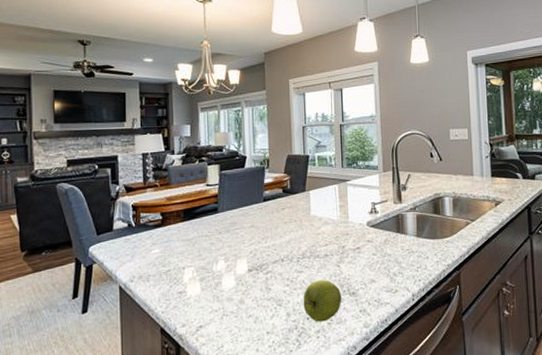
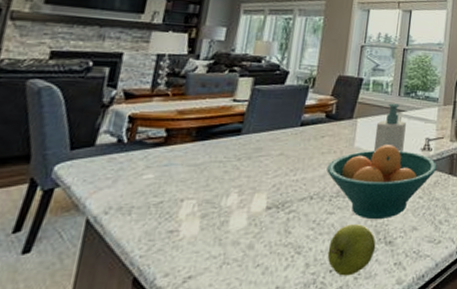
fruit bowl: none [291,211,385,275] -> present [326,145,437,220]
soap bottle: none [326,174,353,218] -> present [373,103,406,152]

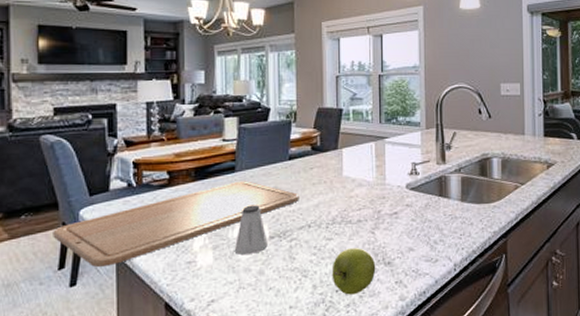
chopping board: none [15,144,306,233] -> present [53,181,299,268]
saltshaker: none [224,171,264,225] -> present [234,205,268,255]
fruit bowl: present [326,145,437,220] -> none [320,172,426,243]
soap bottle: present [373,103,406,152] -> none [361,131,391,179]

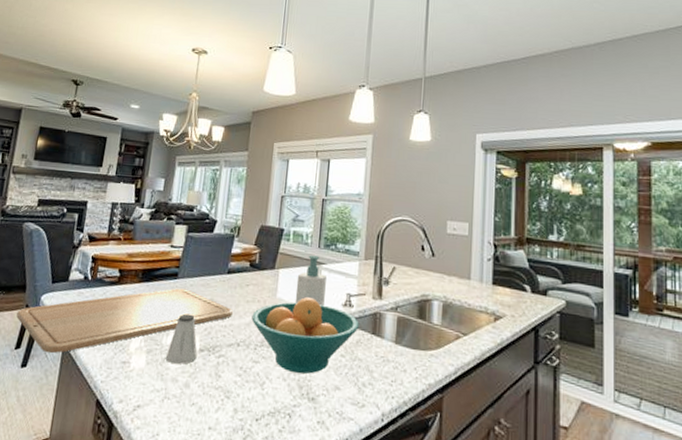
fruit bowl: none [320,172,426,243] -> present [251,297,359,374]
apple: present [332,248,376,295] -> none [253,375,299,428]
soap bottle: none [361,131,391,179] -> present [294,255,326,306]

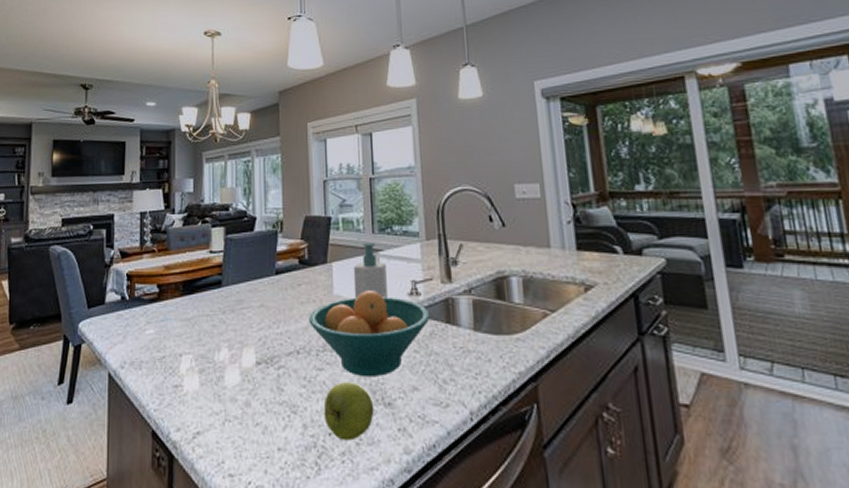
chopping board: present [16,288,233,354] -> none [55,297,287,386]
saltshaker: present [165,313,198,364] -> none [220,324,254,381]
apple: none [253,375,299,428] -> present [323,382,374,441]

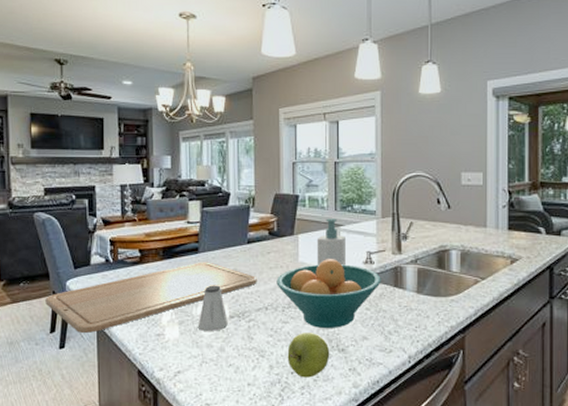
chopping board: none [55,297,287,386] -> present [45,262,257,334]
saltshaker: none [220,324,254,381] -> present [197,285,228,331]

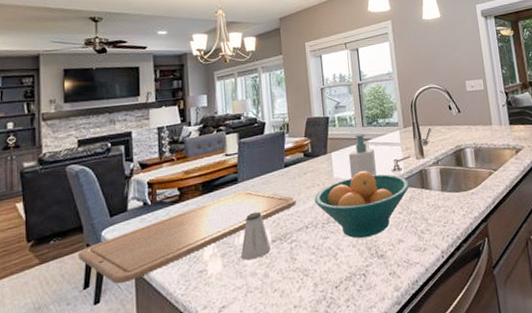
apple: present [287,333,330,378] -> none [330,244,371,290]

